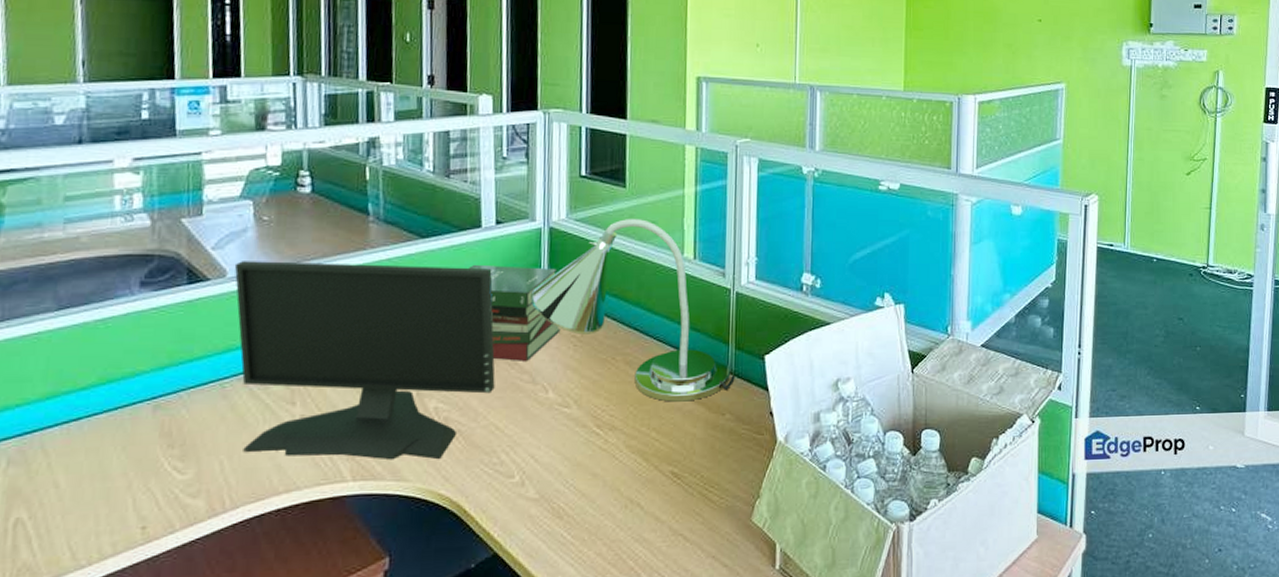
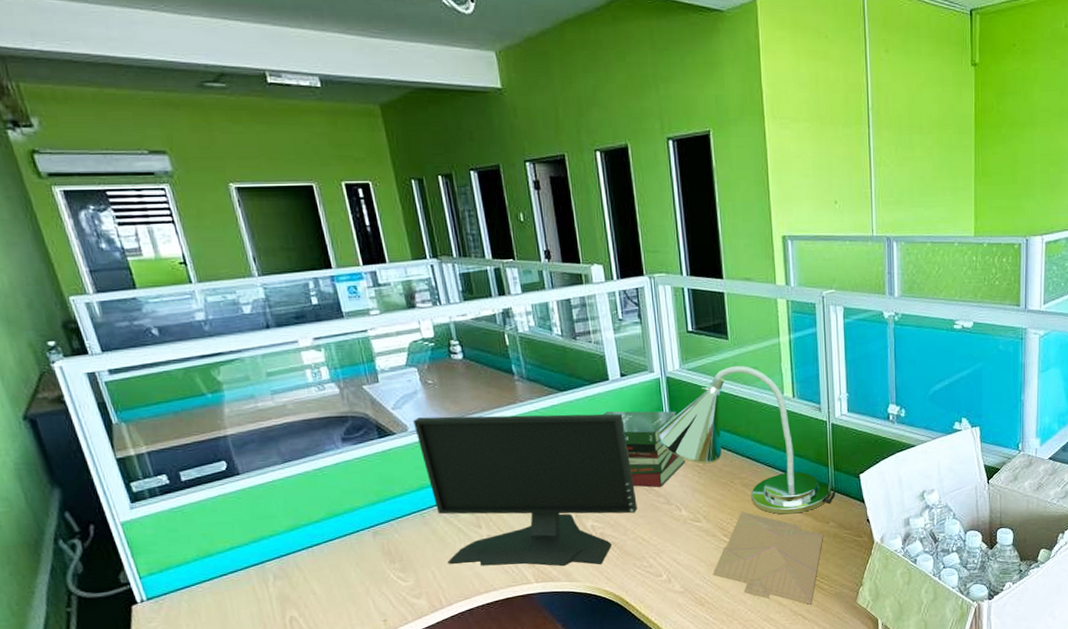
papers: none [577,396,716,521] -> present [713,511,823,605]

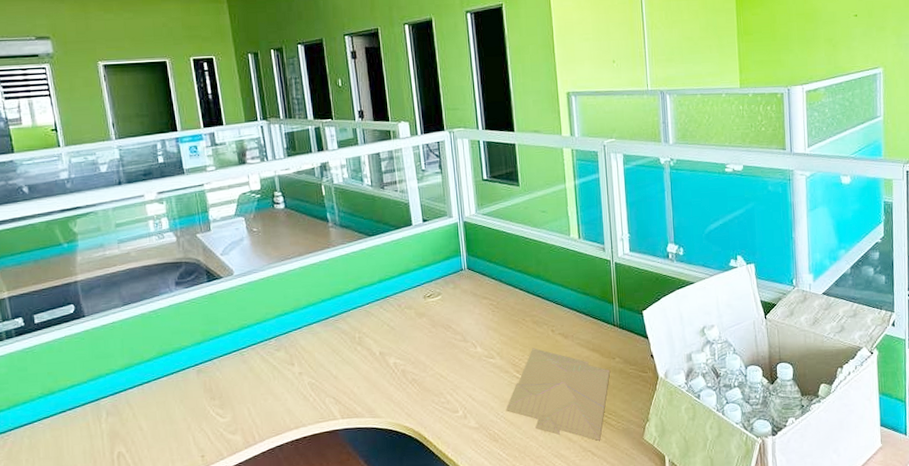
computer monitor: present [412,414,638,566] -> none [238,256,436,402]
books: present [603,411,686,487] -> none [407,253,481,325]
table lamp: present [657,366,836,515] -> none [455,210,621,351]

